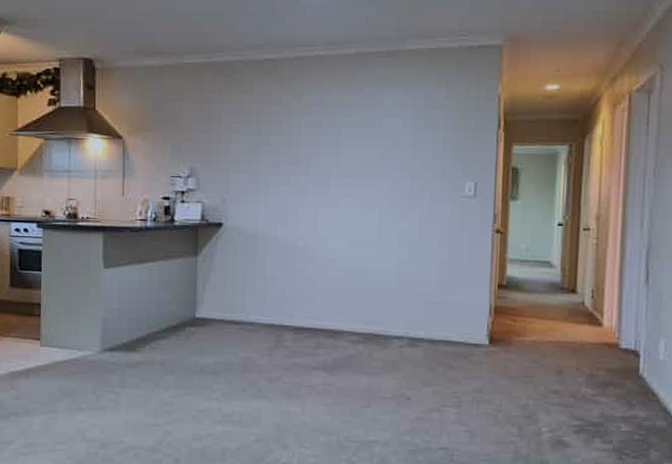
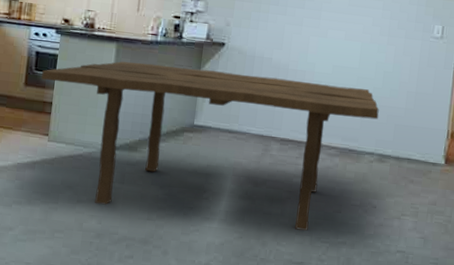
dining table: none [27,252,406,429] -> present [42,61,379,231]

